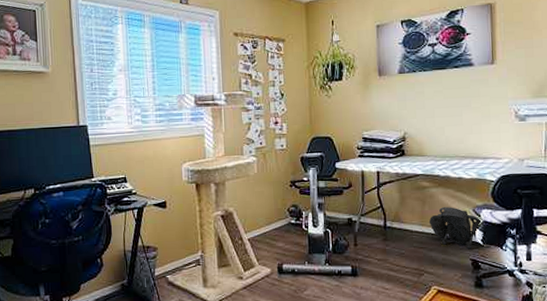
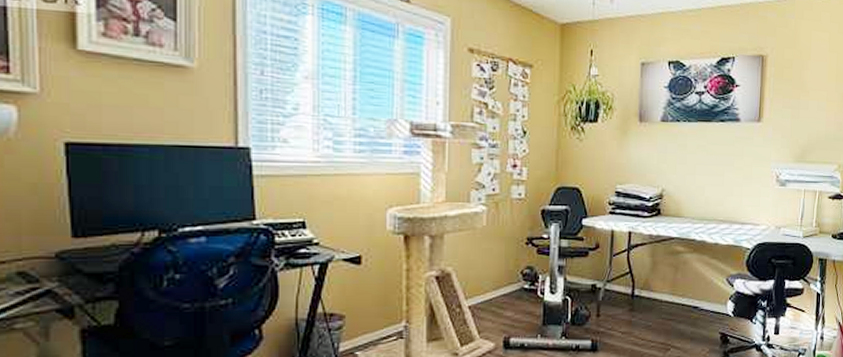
backpack: present [428,207,483,250] -> none [680,275,735,322]

